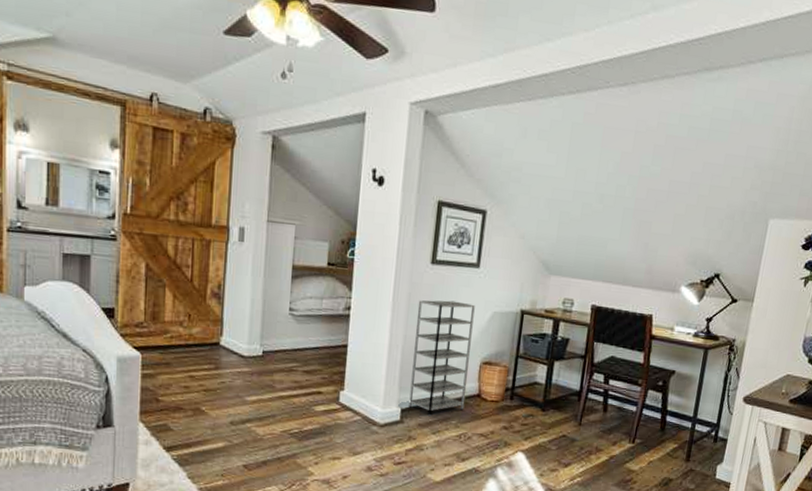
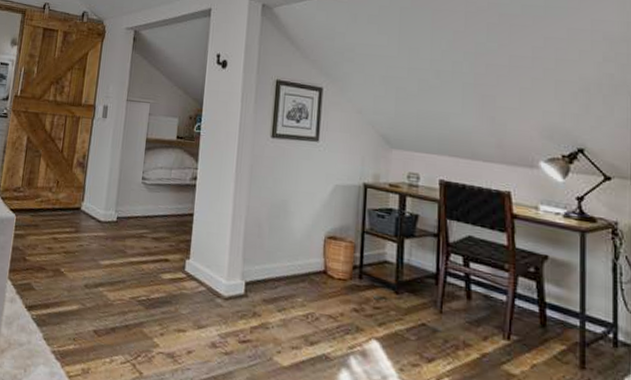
shelving unit: present [409,300,475,417] -> none [253,172,316,293]

